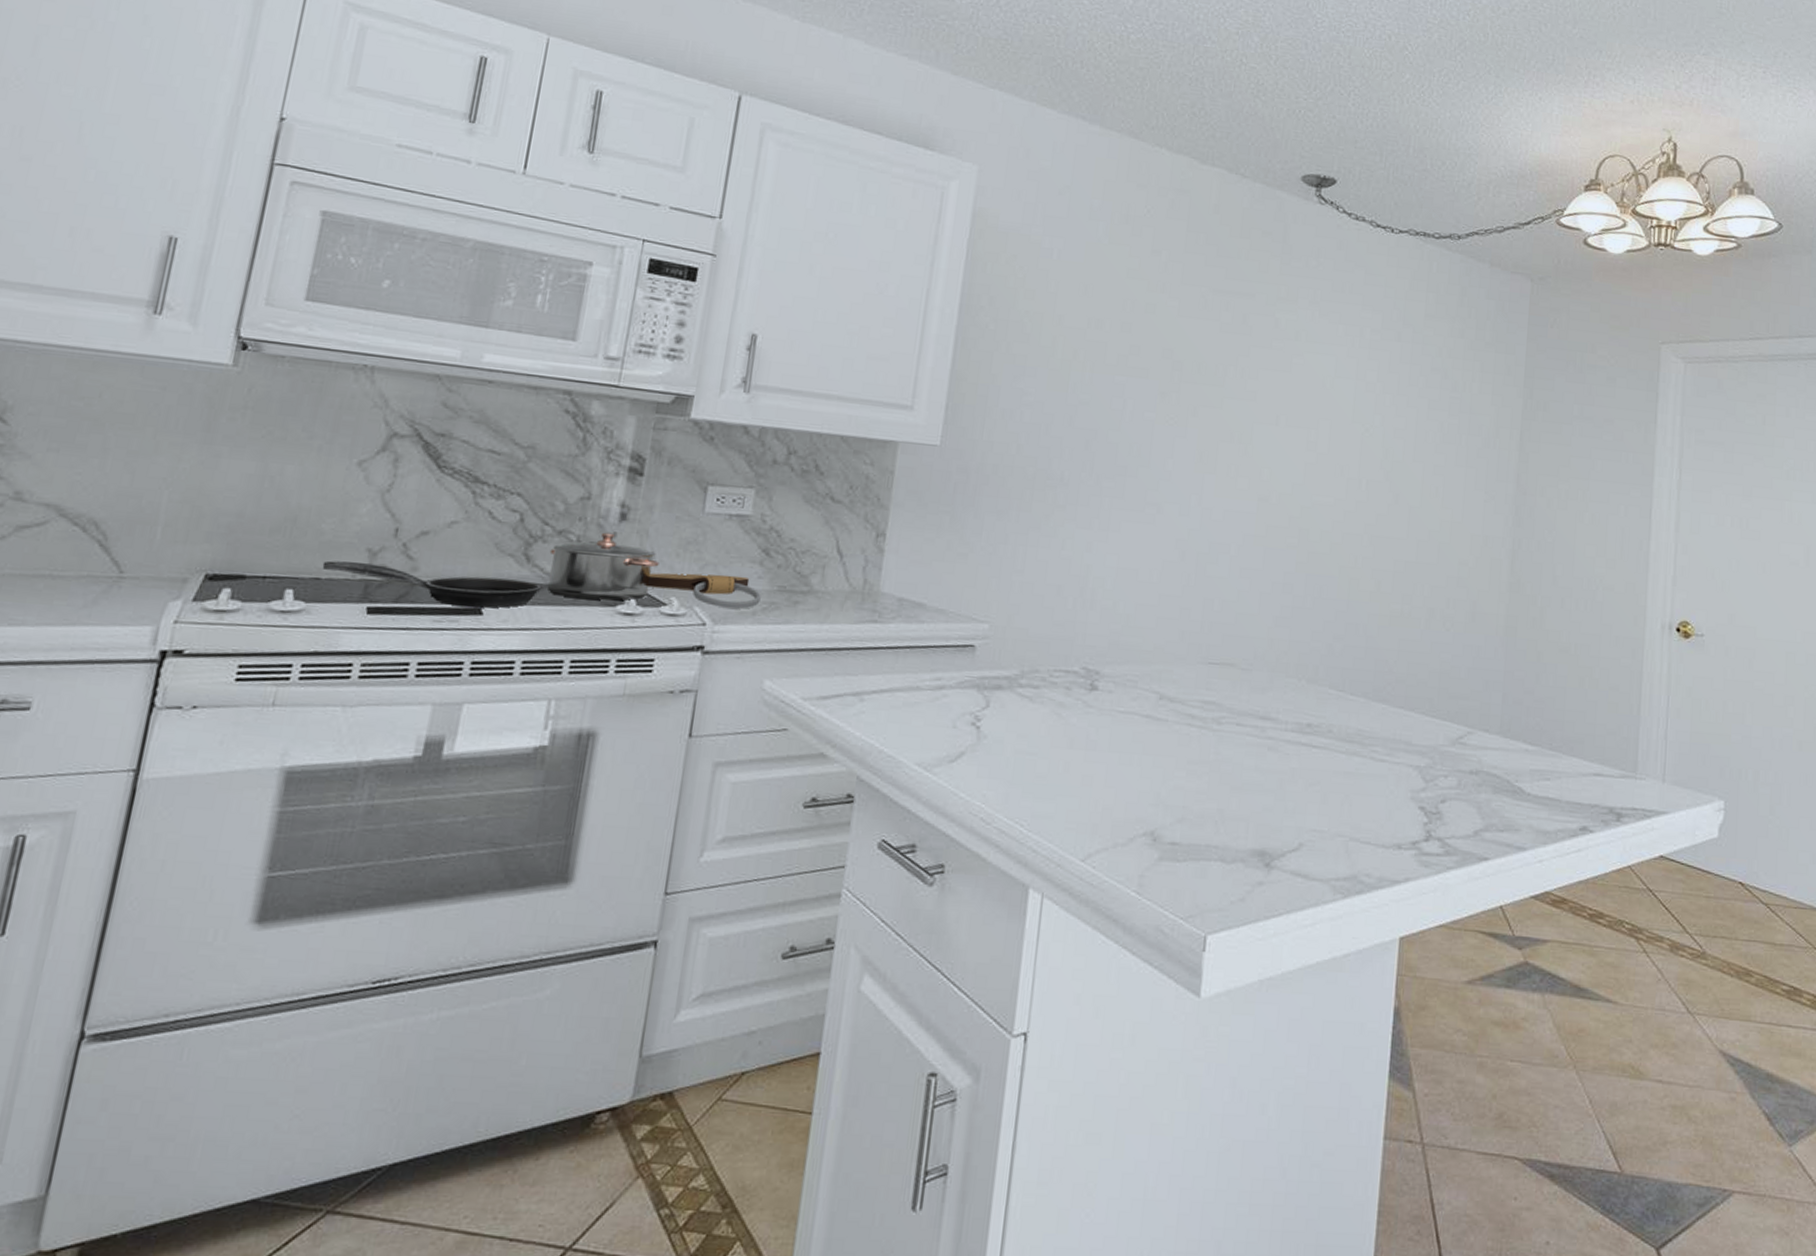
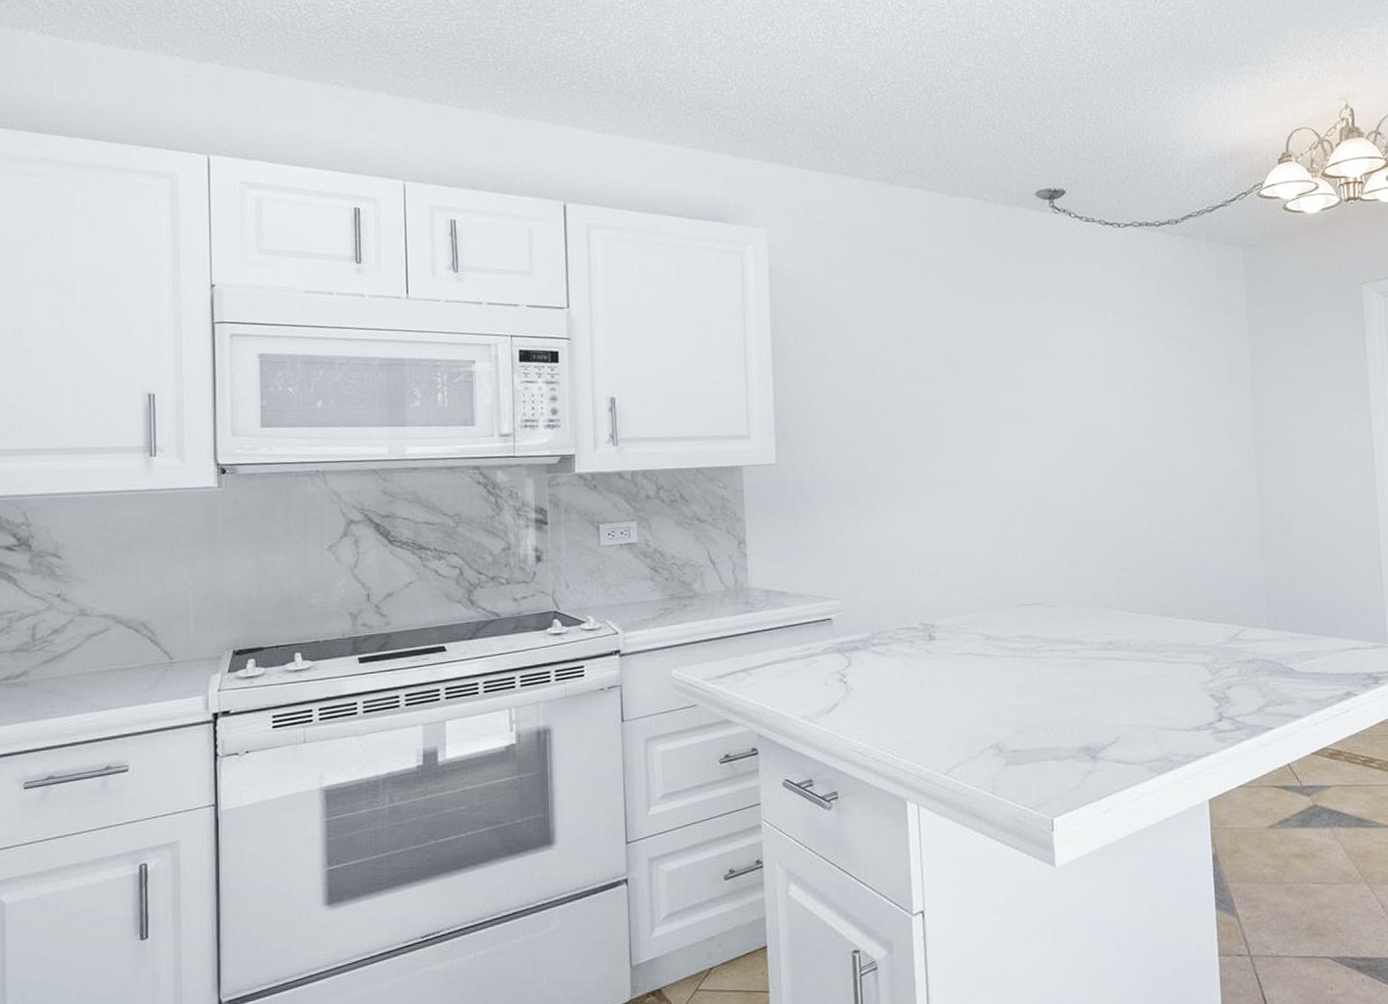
frying pan: present [322,560,542,609] -> none [318,620,487,647]
cooking pot: present [548,532,660,601] -> none [487,573,573,628]
cutting board: present [648,572,761,610] -> none [568,591,657,619]

